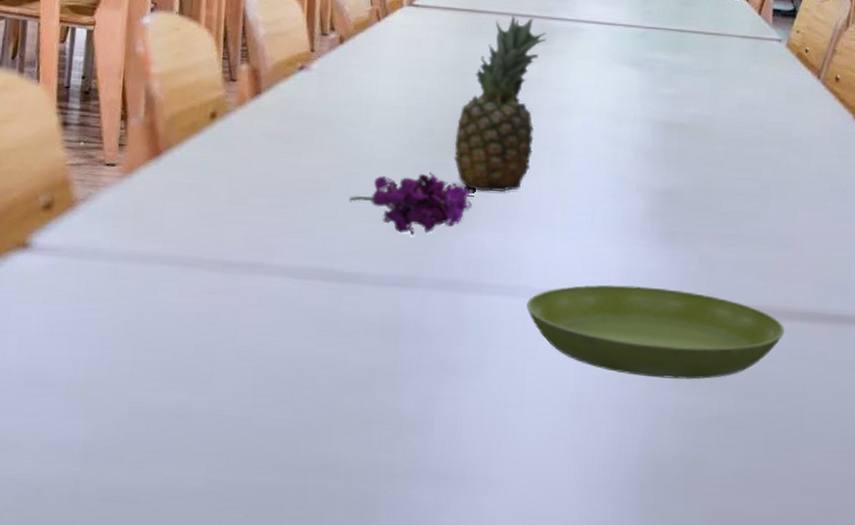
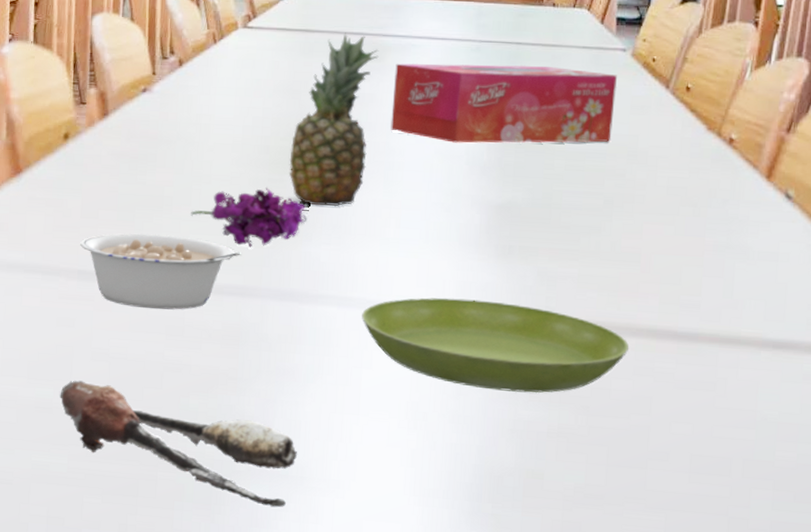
spoon: none [198,382,458,512] -> present [60,380,297,508]
legume: none [226,221,402,303] -> present [80,233,241,310]
tissue box: none [557,47,773,130] -> present [390,63,617,144]

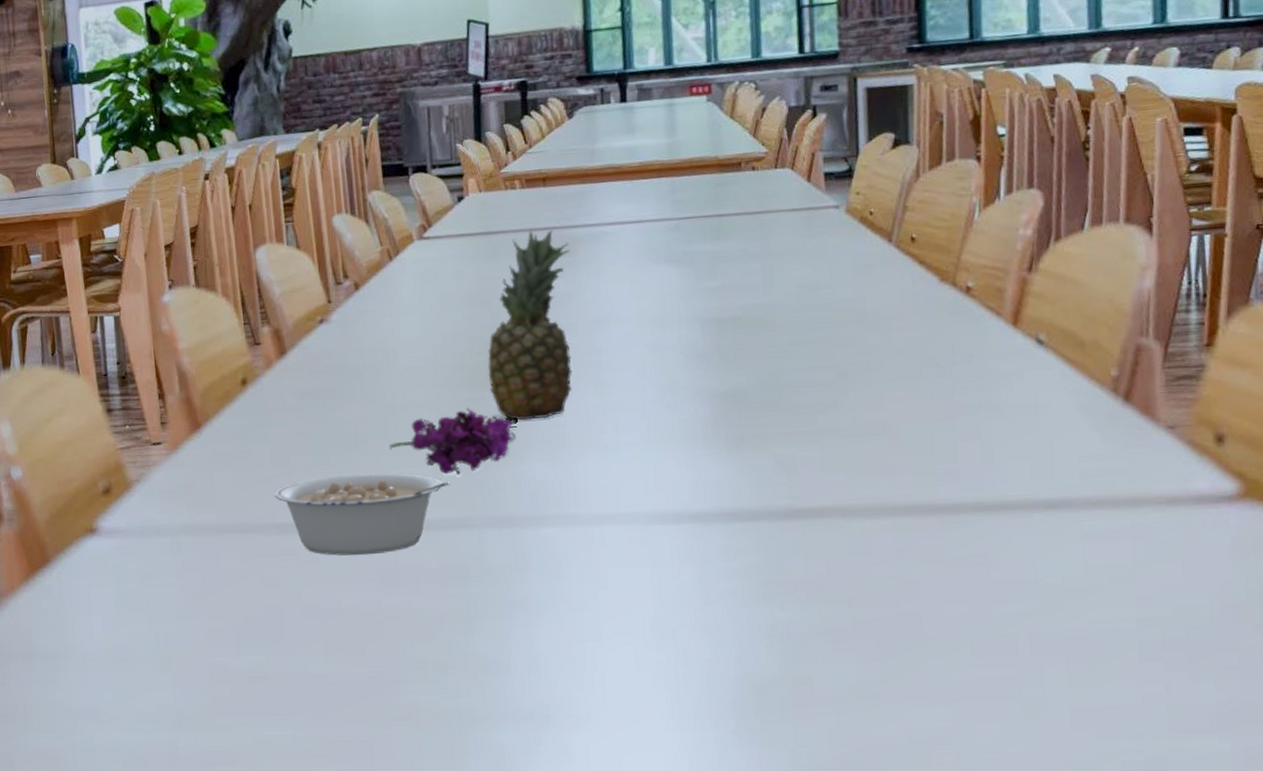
spoon: present [60,380,297,508] -> none [274,642,540,753]
saucer: present [362,297,630,393] -> none [589,498,888,595]
tissue box: present [390,63,617,144] -> none [589,234,836,333]

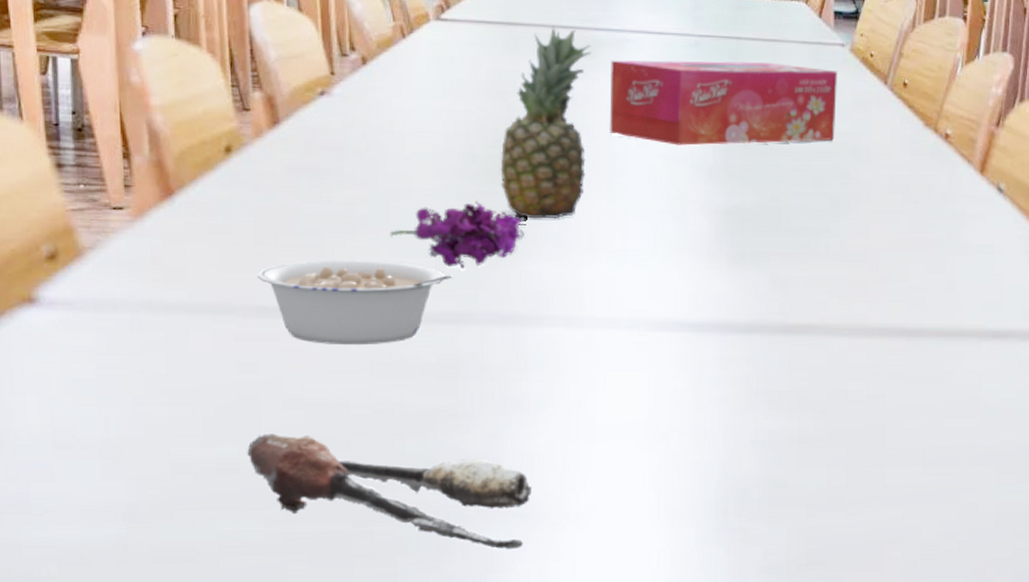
spoon: none [274,642,540,753] -> present [247,433,531,550]
tissue box: none [589,234,836,333] -> present [609,59,837,146]

